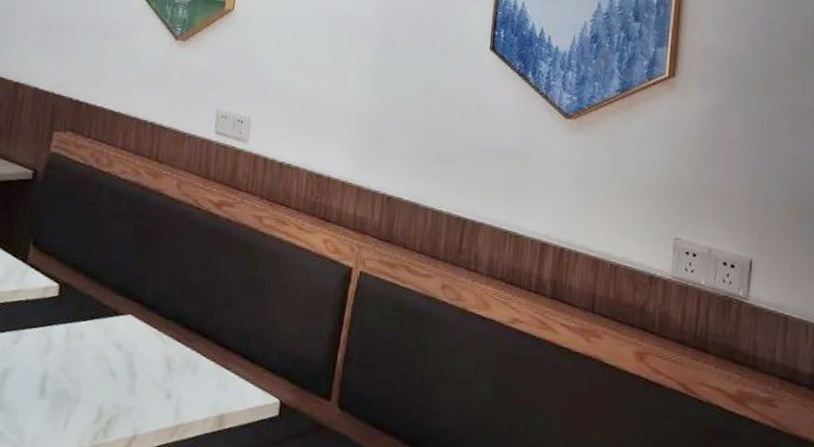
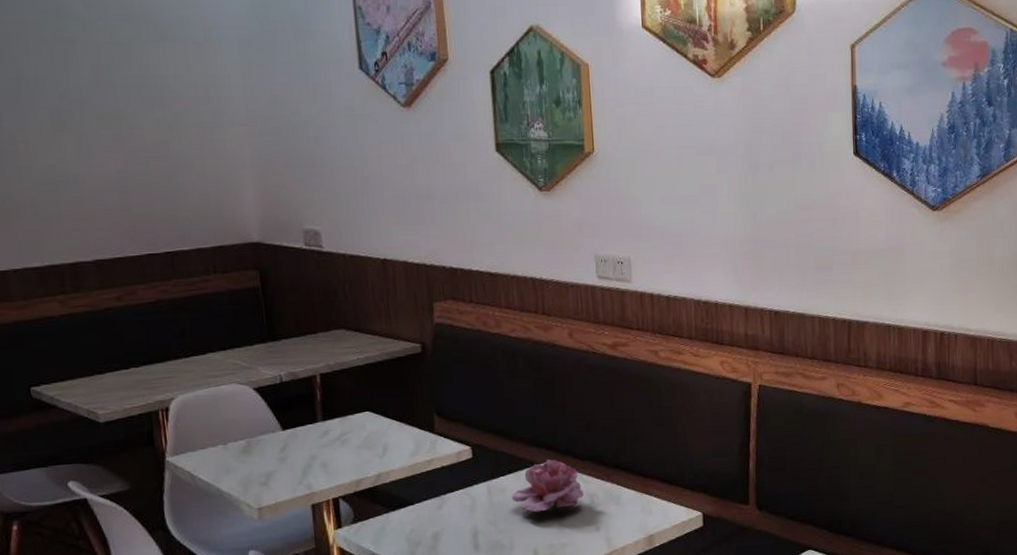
flower: none [88,312,162,369] -> present [511,459,584,513]

